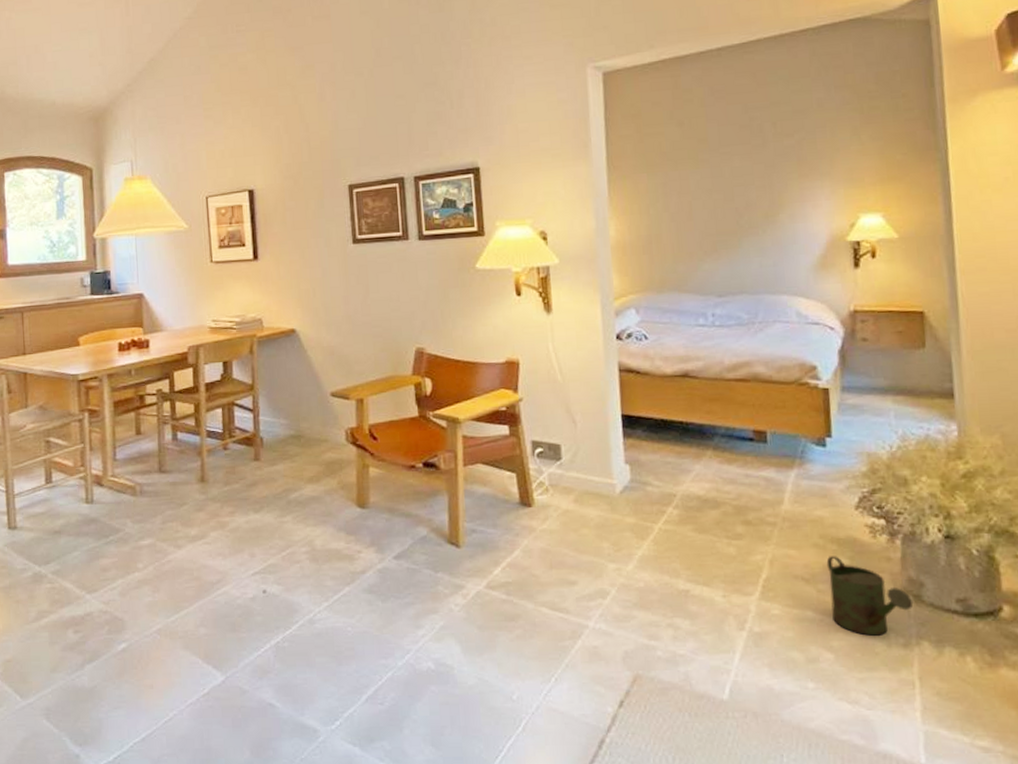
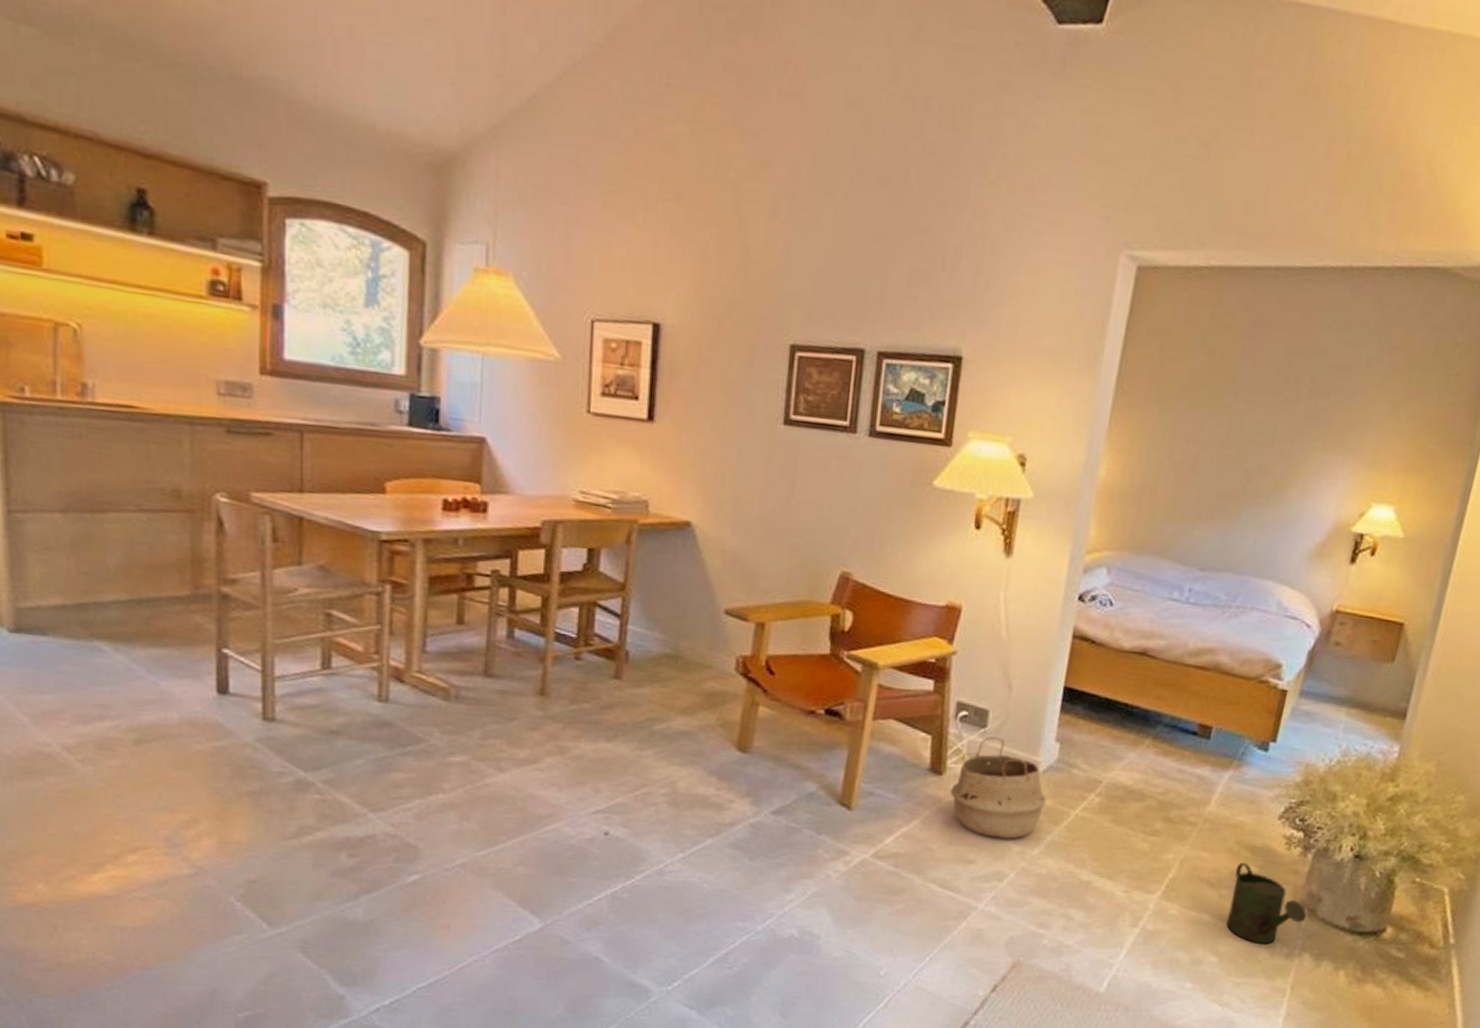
woven basket: none [542,467,629,558] -> present [950,736,1046,839]

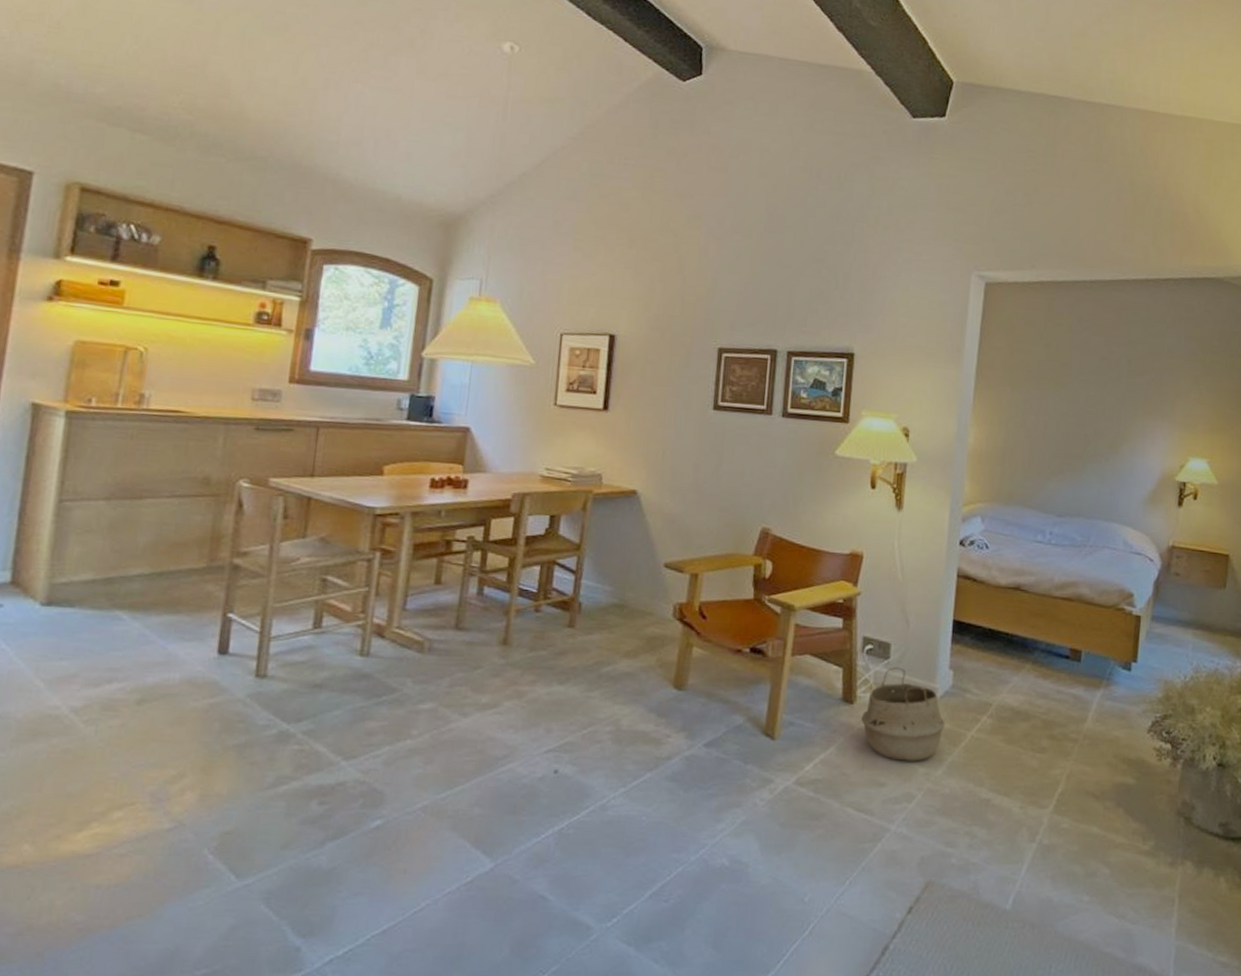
watering can: present [1226,863,1307,945] -> none [1114,775,1184,854]

